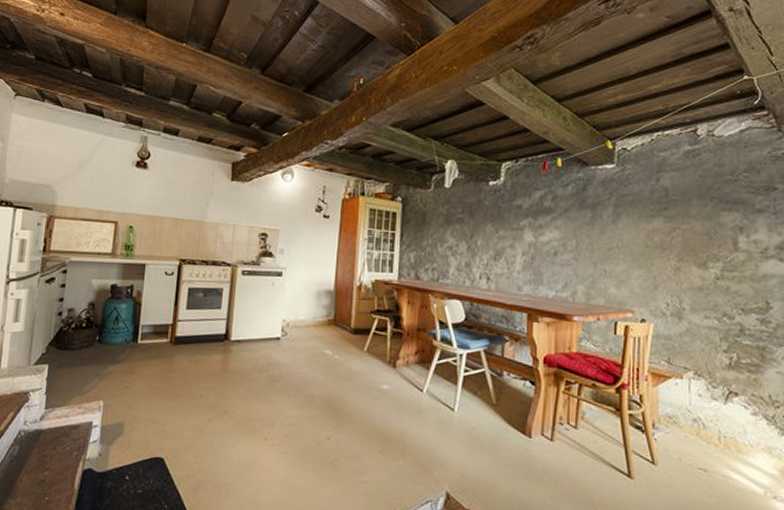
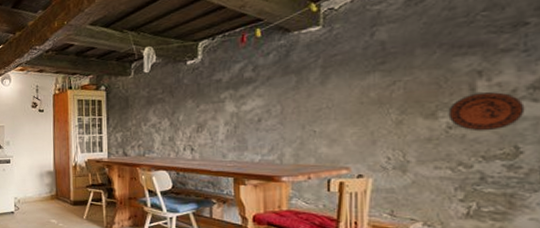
decorative plate: none [716,248,774,285] -> present [448,92,525,132]

